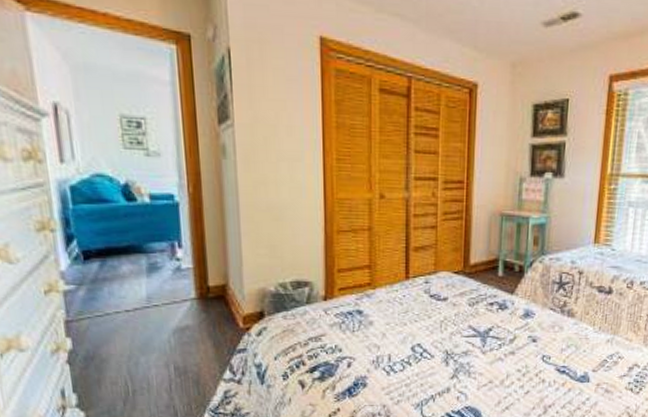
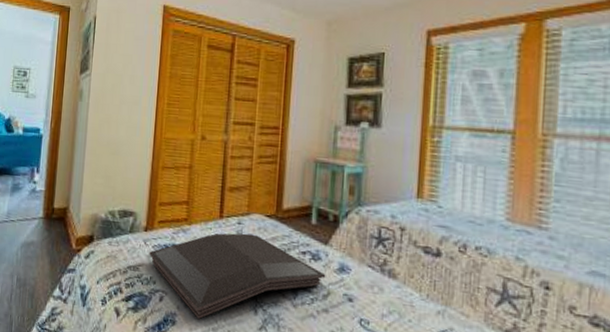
serving tray: none [331,292,512,378] -> present [149,233,326,319]

